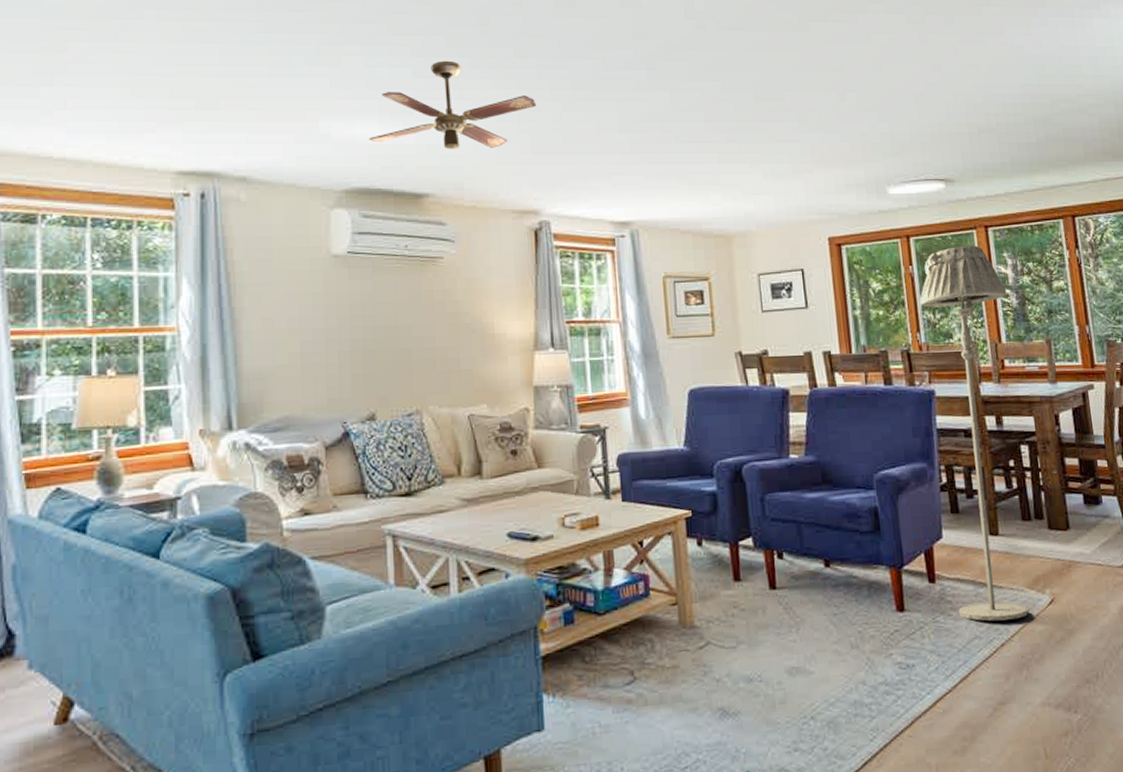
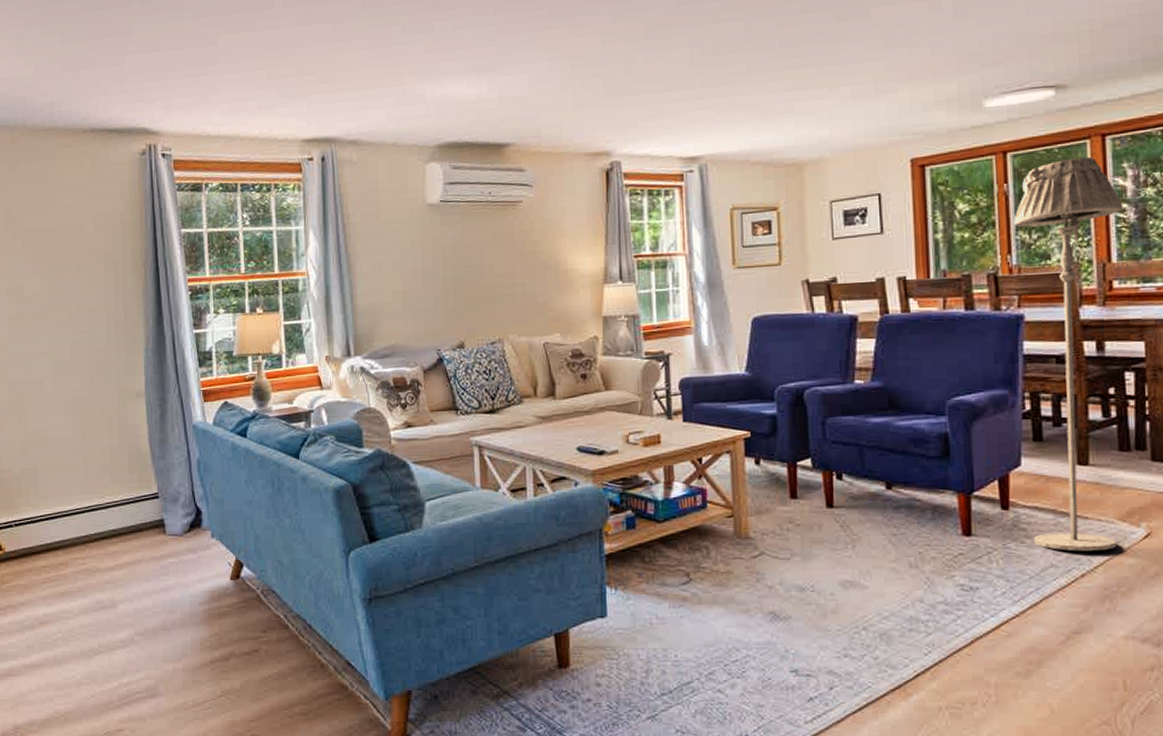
ceiling fan: present [369,60,537,149] -> none [458,14,610,100]

